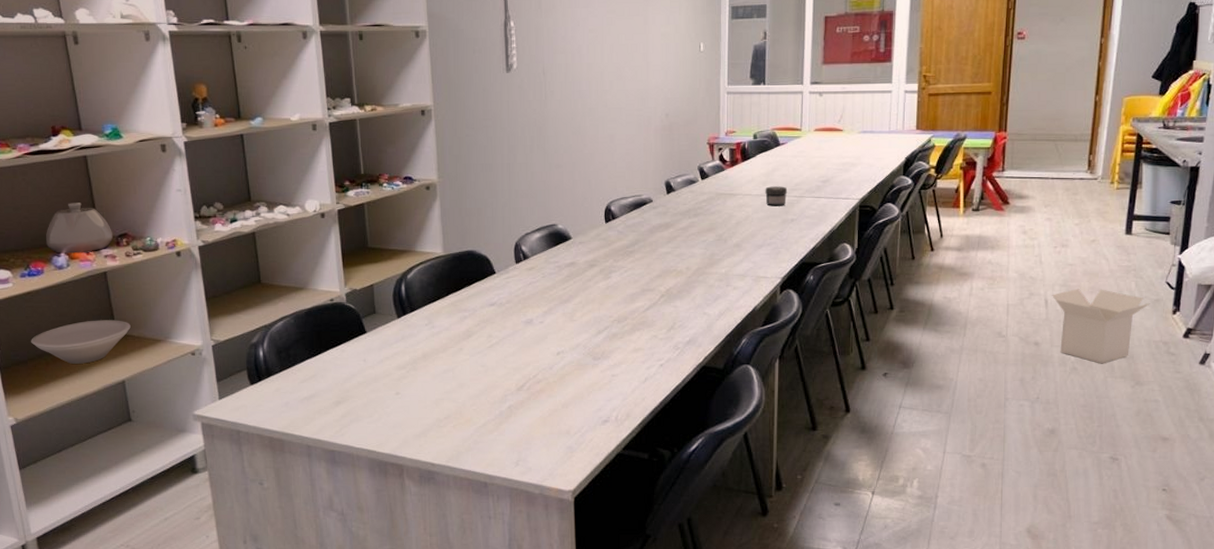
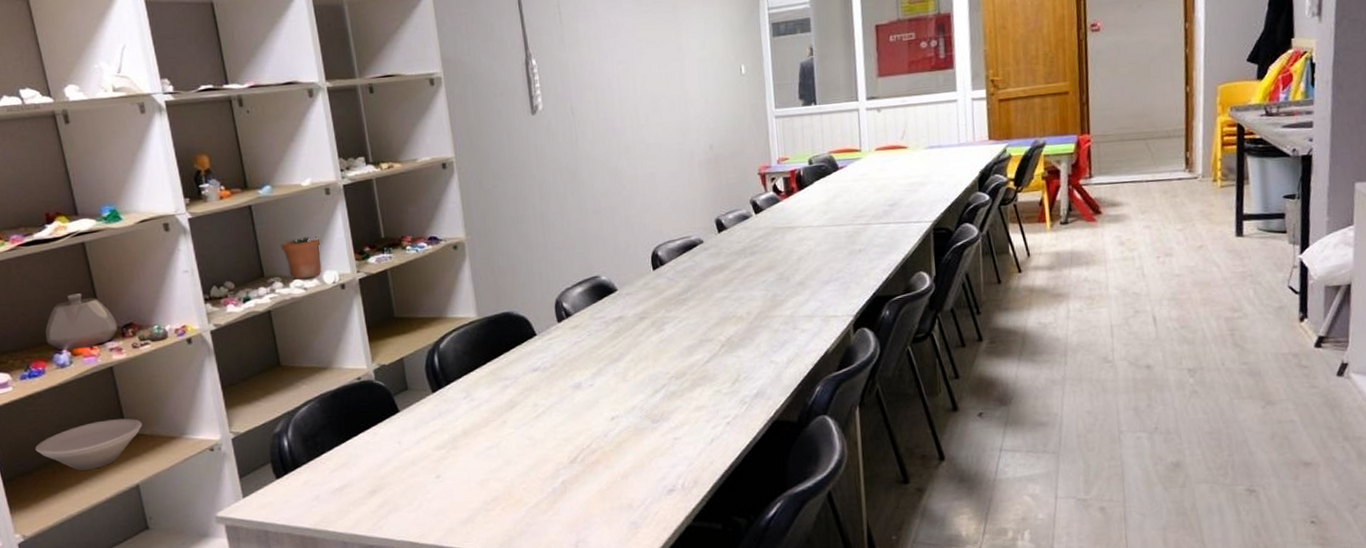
planter: none [268,167,306,206] -> present [281,236,322,280]
jar: present [765,186,788,206] -> none [826,214,852,238]
cardboard box: present [1052,288,1150,364] -> none [1160,300,1273,384]

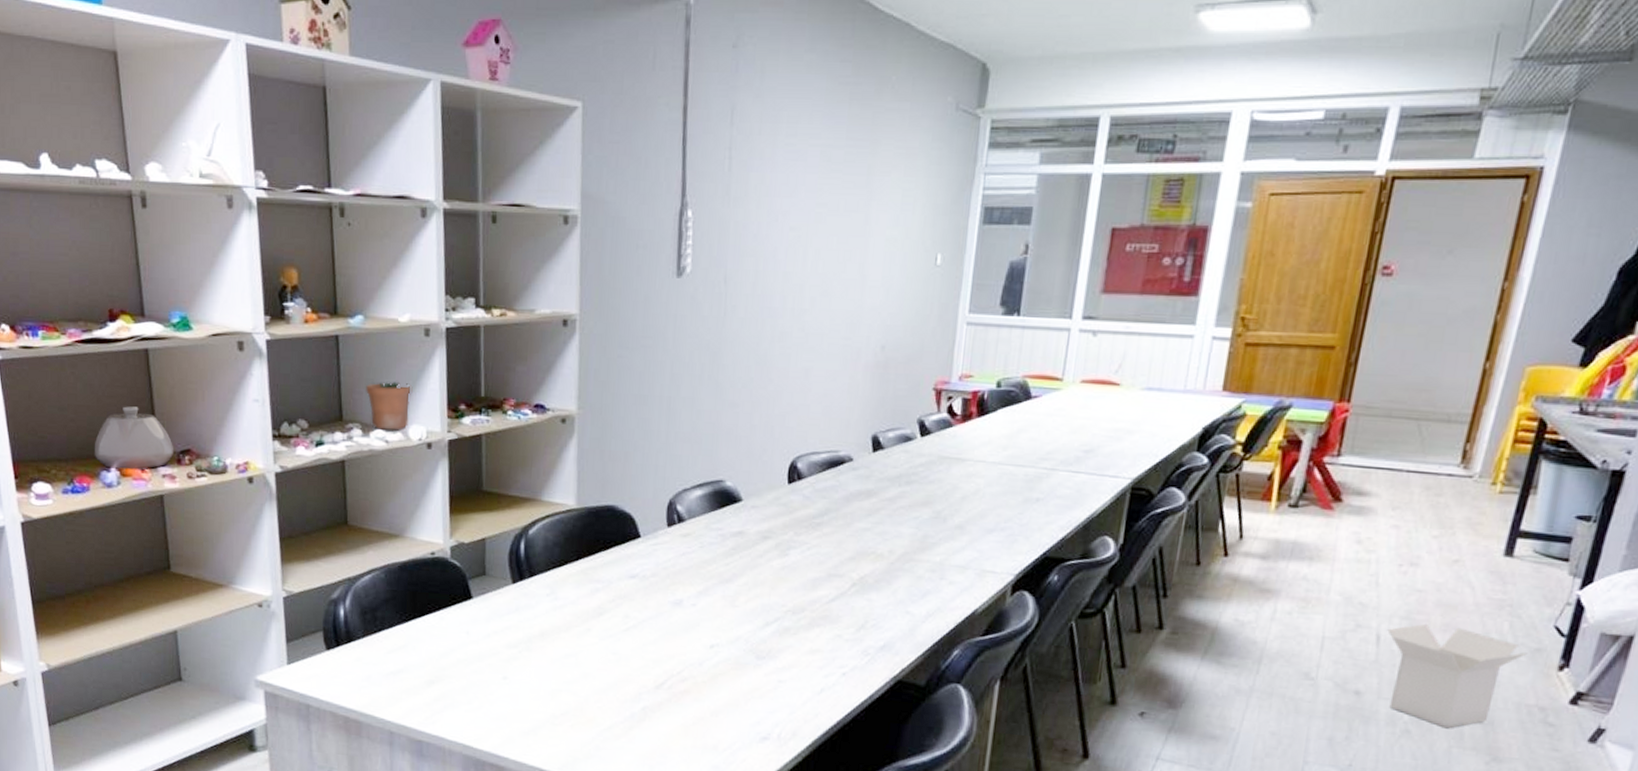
ceramic bowl: present [35,418,142,471] -> none [70,553,188,606]
cardboard box: none [1160,300,1273,384] -> present [1387,623,1528,729]

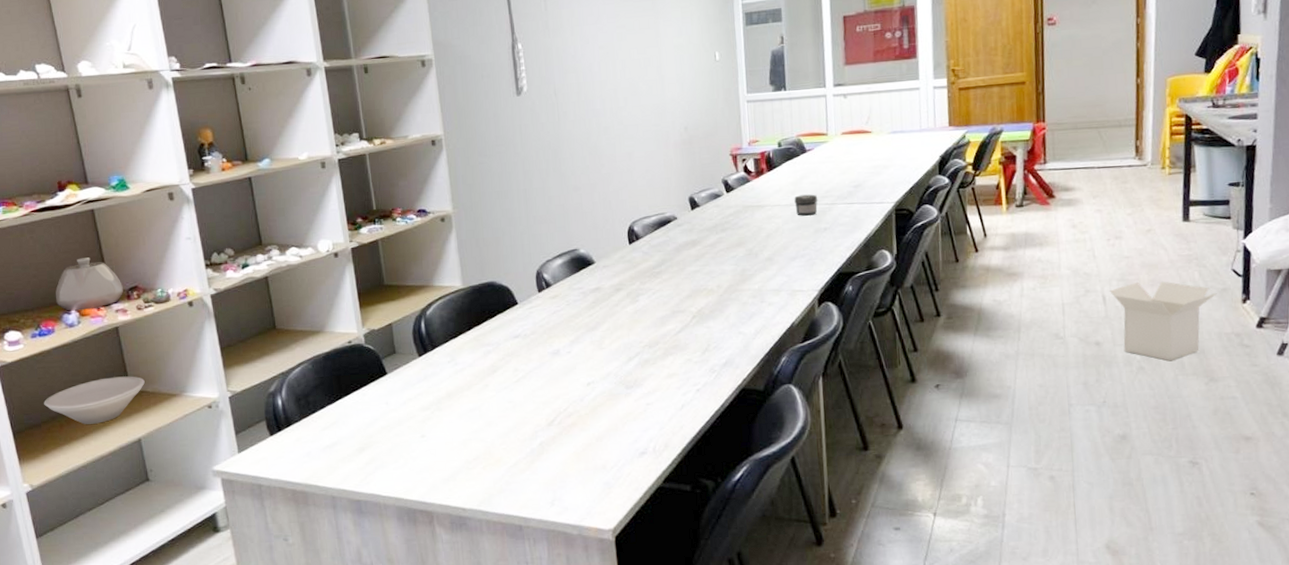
ceramic bowl: none [70,553,188,606] -> present [44,376,145,424]
planter: present [366,381,413,430] -> none [278,207,317,248]
jar: none [1004,452,1036,480] -> present [794,194,818,216]

